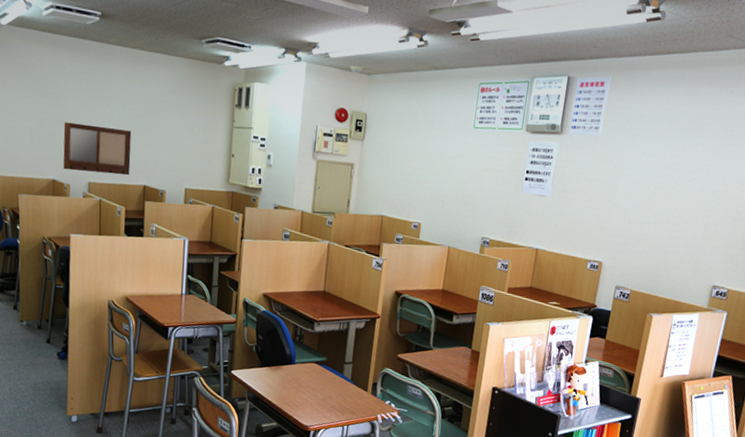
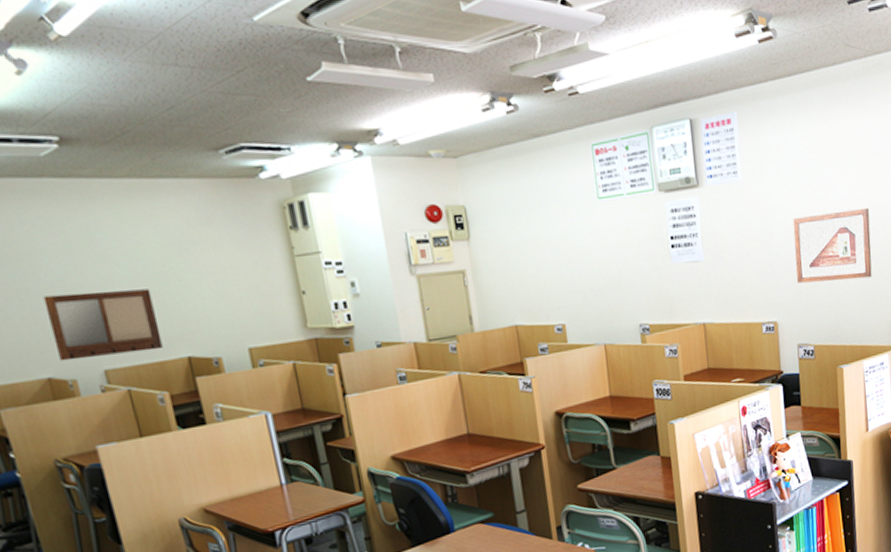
picture frame: none [629,176,714,243] -> present [792,207,872,284]

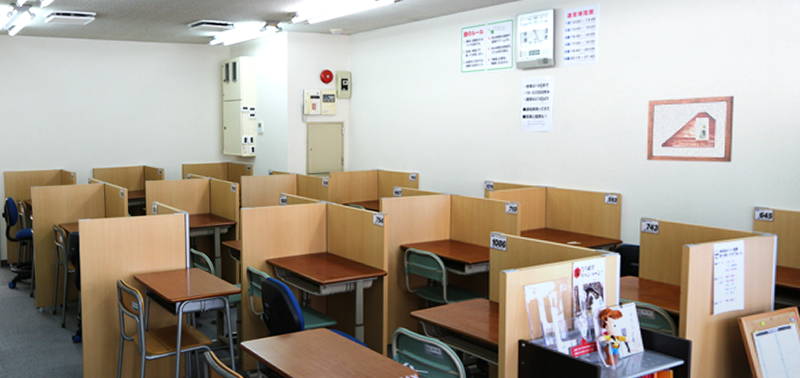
writing board: present [43,289,163,361] -> none [68,115,130,159]

